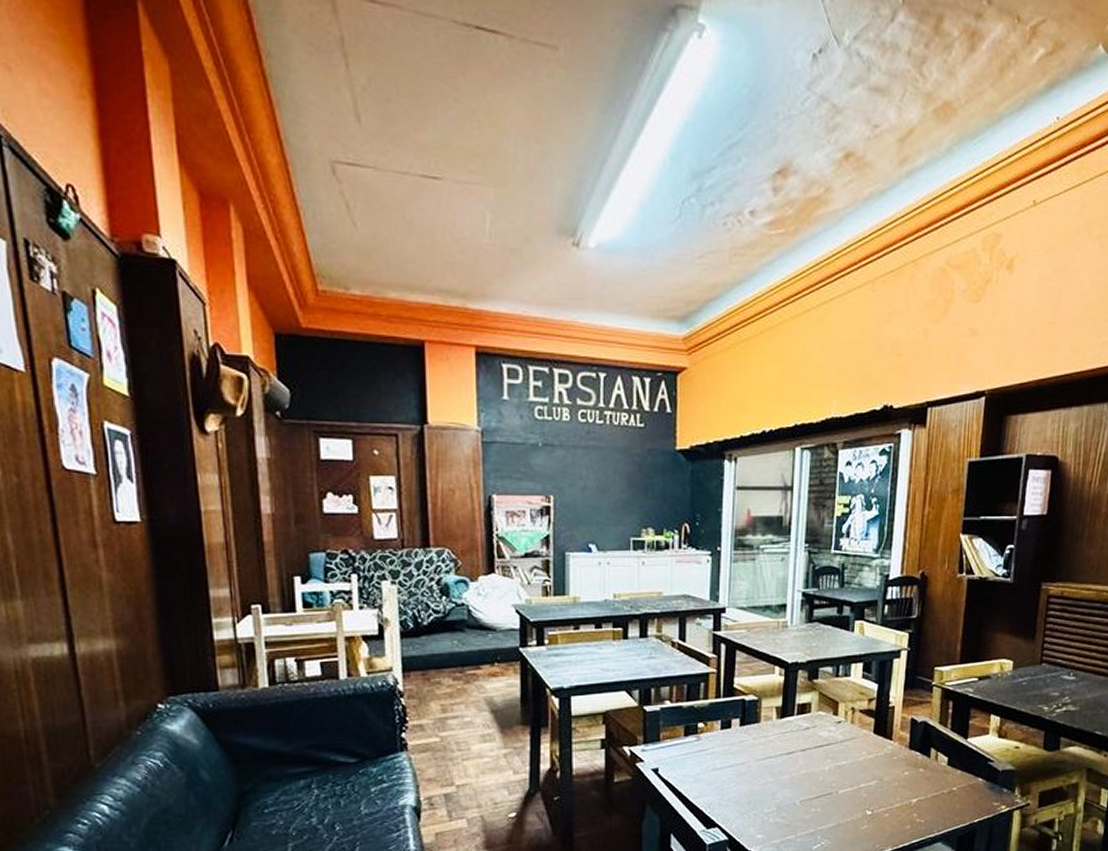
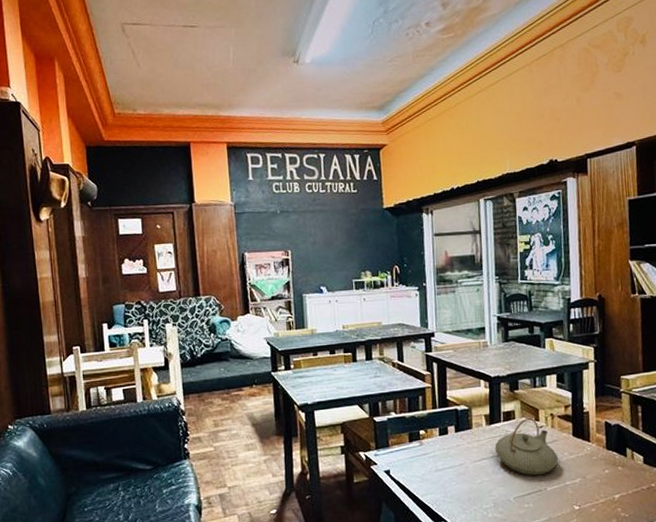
teapot: none [784,711,855,777] -> present [494,417,559,476]

